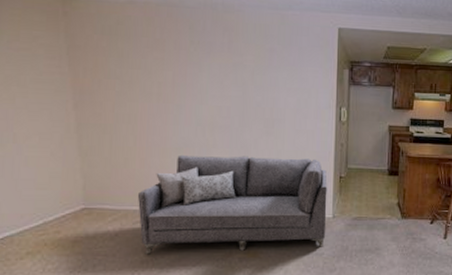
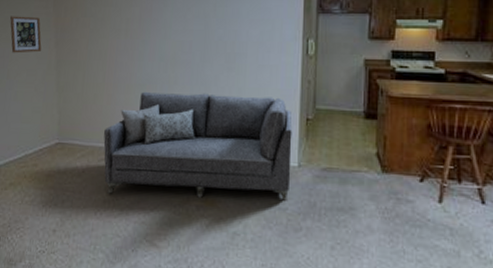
picture frame: none [12,74,56,115] -> present [10,16,42,53]

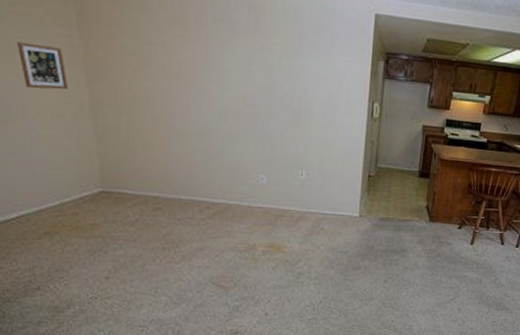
sofa: present [103,91,293,201] -> none [158,142,356,245]

